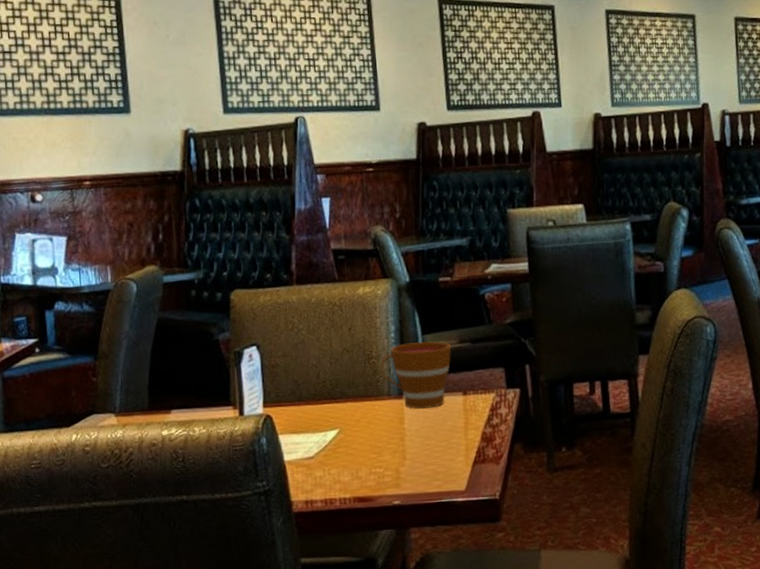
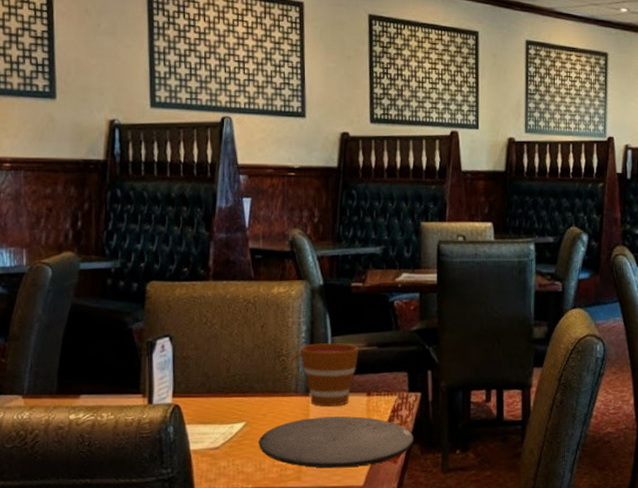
plate: none [353,417,516,474] -> present [258,416,414,468]

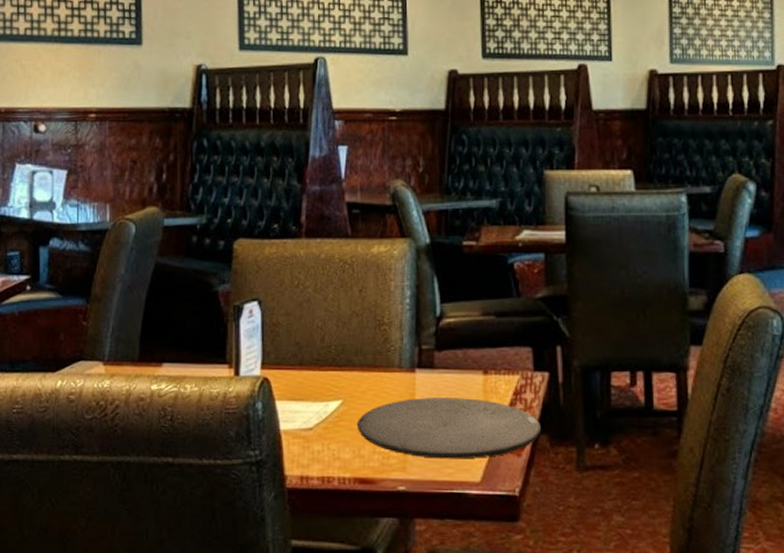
cup: present [289,342,359,407] -> none [391,310,473,385]

